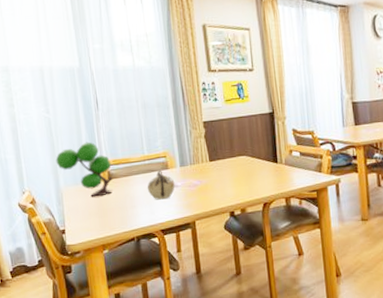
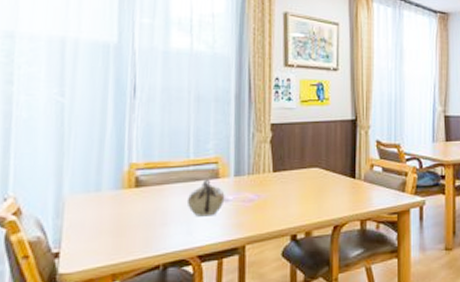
plant: present [55,141,113,197] -> none [62,137,142,210]

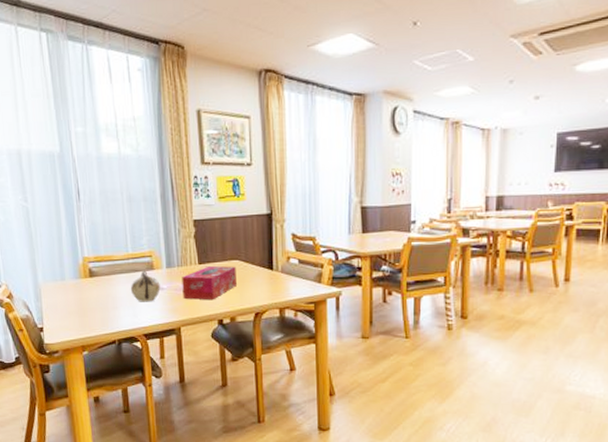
tissue box: none [251,173,315,213] -> present [182,265,237,301]

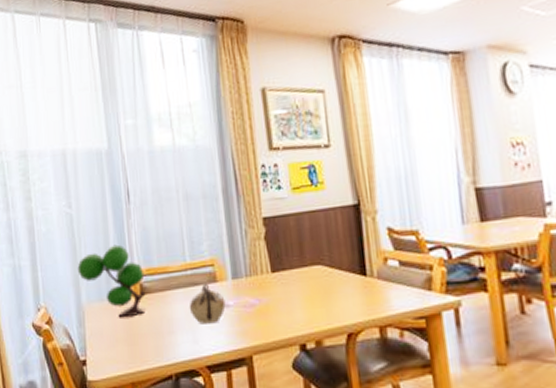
plant: none [34,235,94,295] -> present [77,244,146,318]
tissue box: present [182,265,237,301] -> none [251,273,321,319]

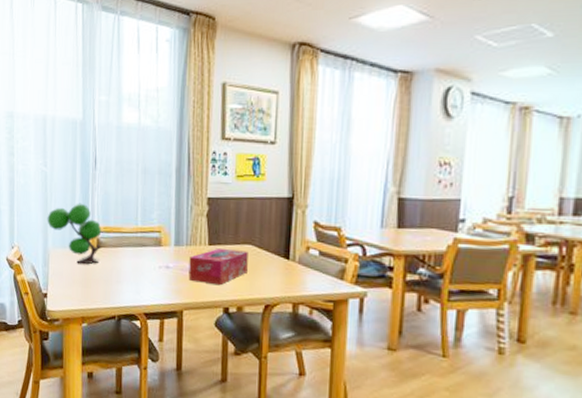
teapot: present [189,283,226,325] -> none [135,246,167,280]
tissue box: none [251,273,321,319] -> present [188,247,248,286]

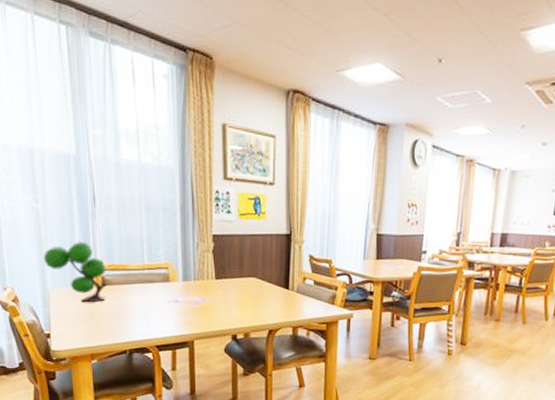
tissue box: present [188,247,248,286] -> none [198,281,253,316]

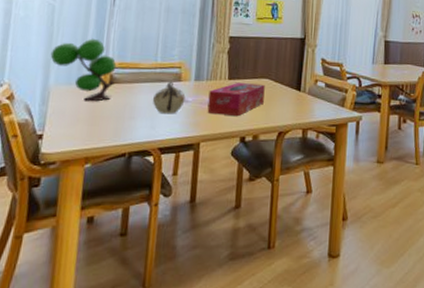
teapot: none [144,282,175,314] -> present [152,81,186,114]
tissue box: none [198,281,253,316] -> present [207,82,265,117]

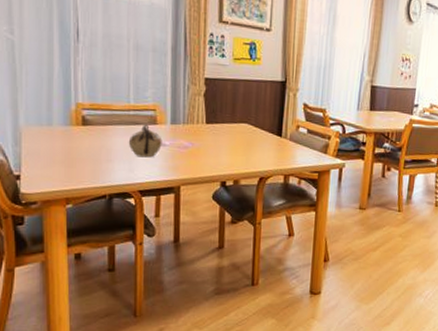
plant: present [50,38,117,102] -> none [16,77,88,144]
tissue box: present [207,82,265,117] -> none [186,126,245,162]

